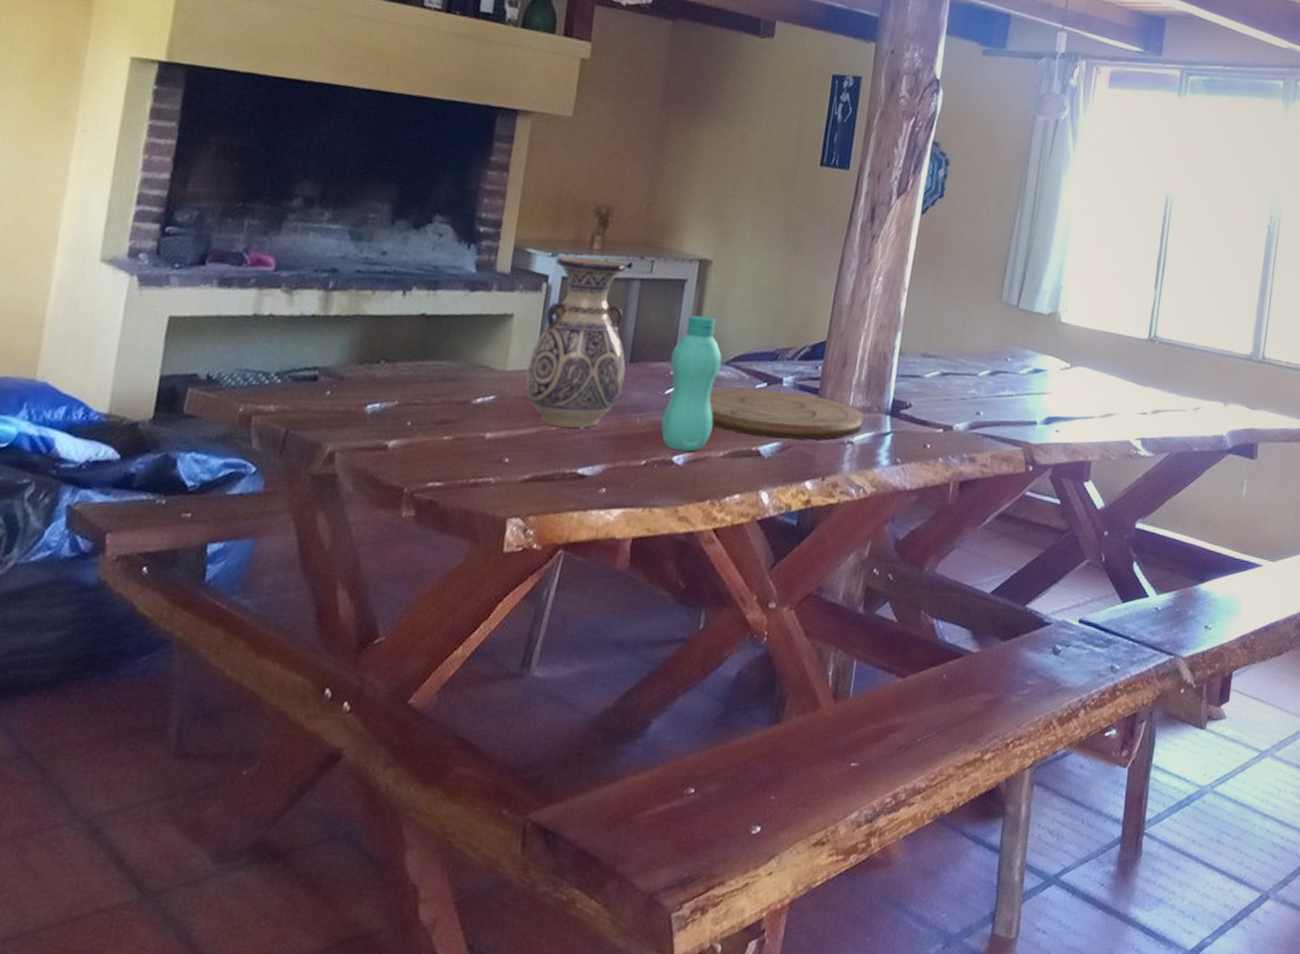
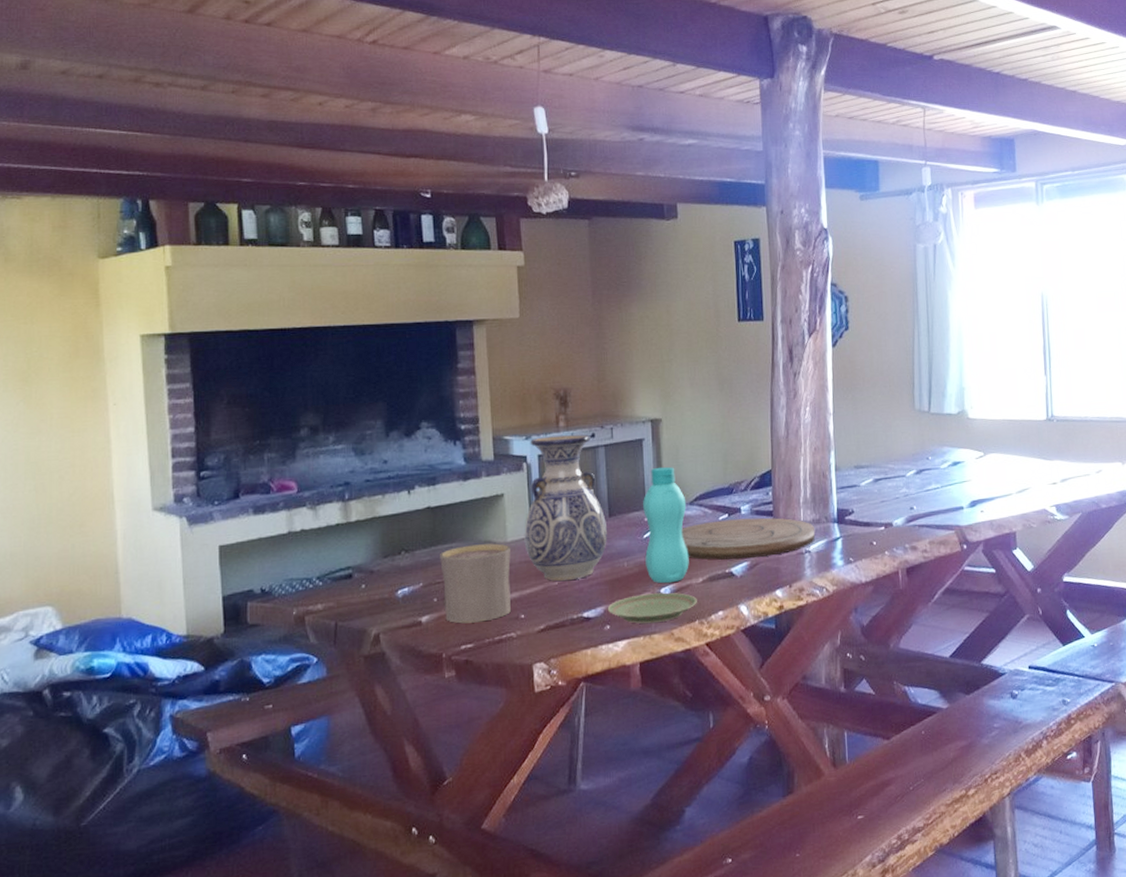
cup: none [416,366,509,459] -> present [440,543,511,624]
plate: none [606,458,713,495] -> present [607,592,697,624]

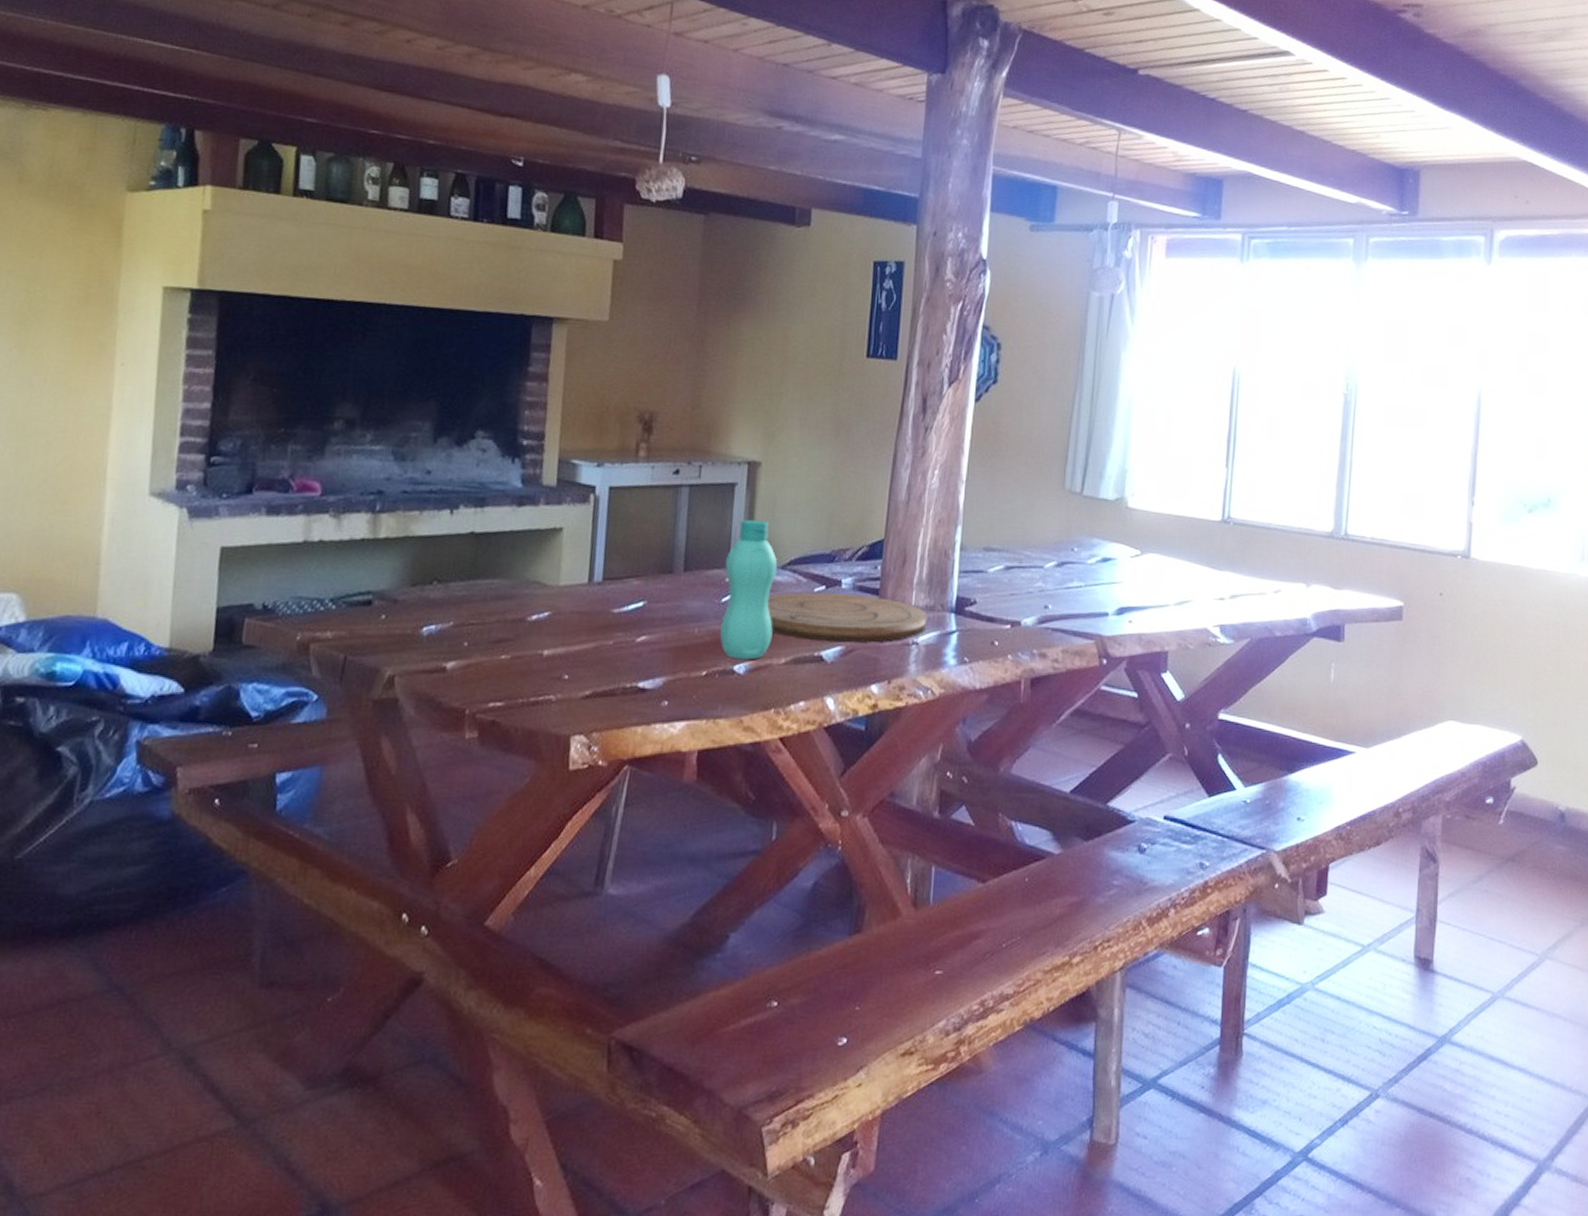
cup: present [440,543,511,624] -> none [475,583,562,678]
vase: present [524,434,608,582] -> none [579,466,681,642]
plate: present [607,592,697,624] -> none [667,669,776,706]

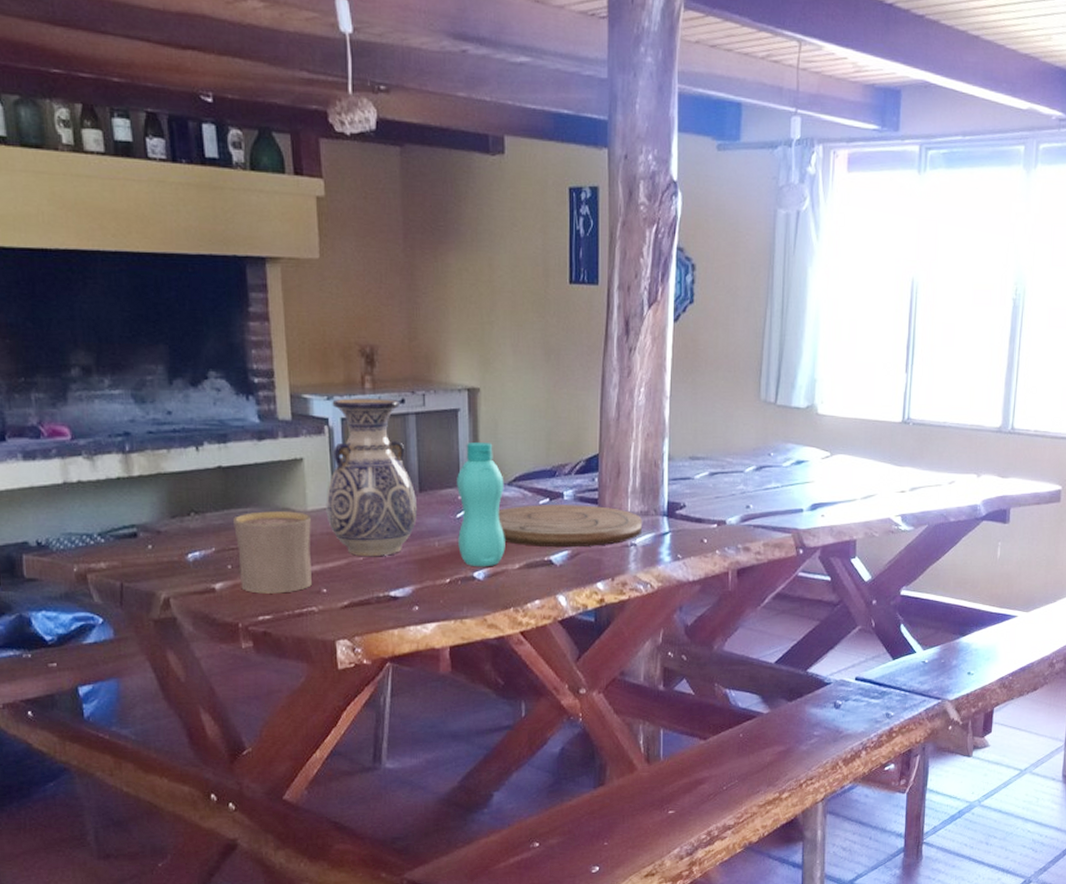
cup: none [475,583,562,678] -> present [233,511,312,594]
vase: none [579,466,681,642] -> present [325,398,418,557]

